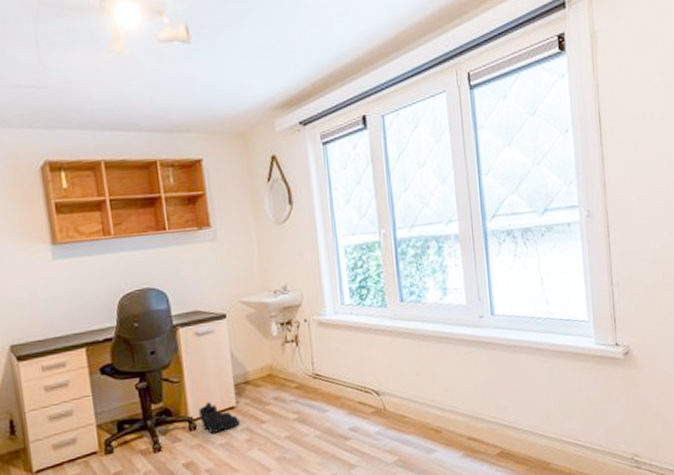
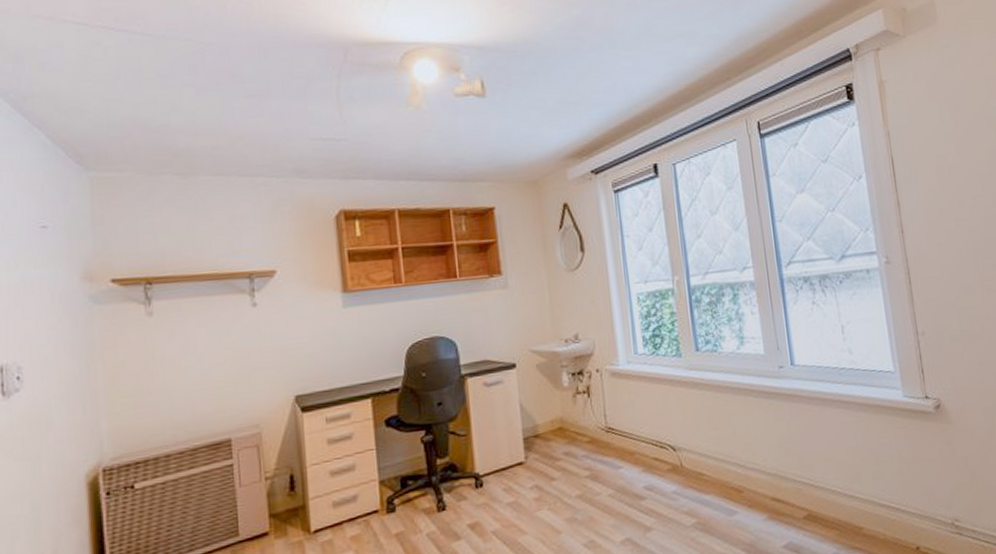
boots: present [198,402,240,435] -> none [485,457,529,493]

